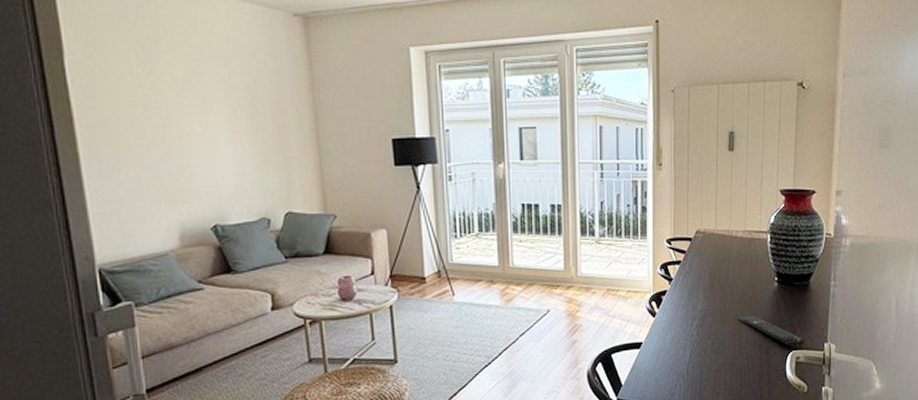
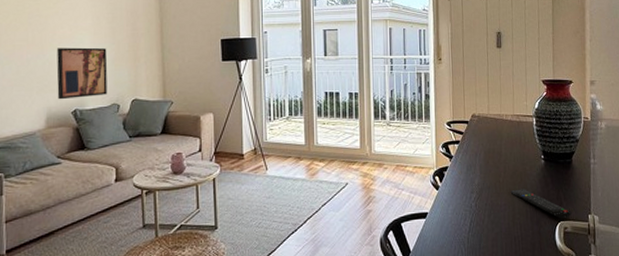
wall art: none [186,148,253,213] -> present [56,47,108,100]

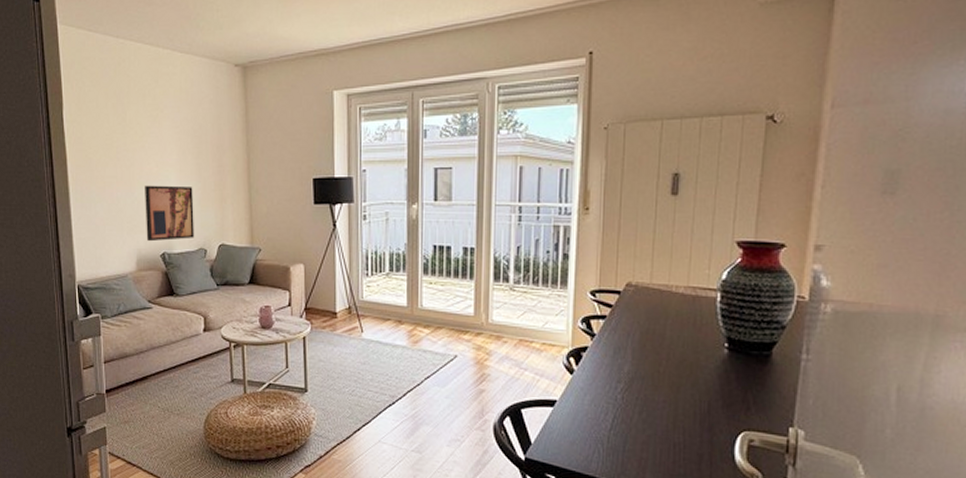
remote control: present [510,189,572,219] -> none [673,383,763,429]

